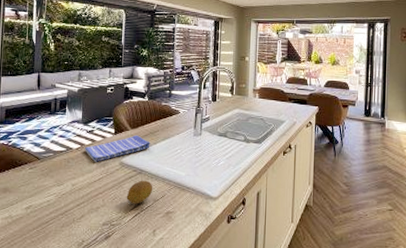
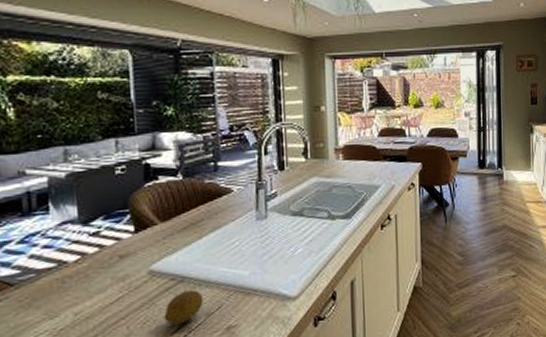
dish towel: present [85,135,151,162] -> none [88,229,193,276]

